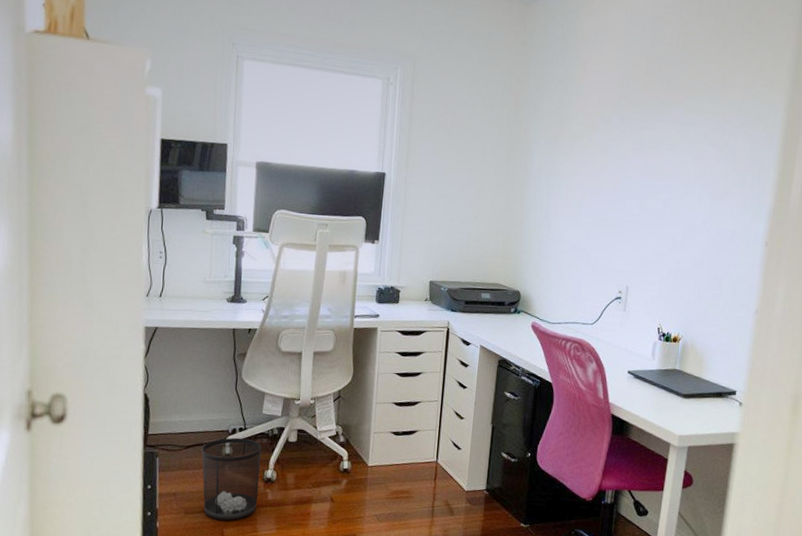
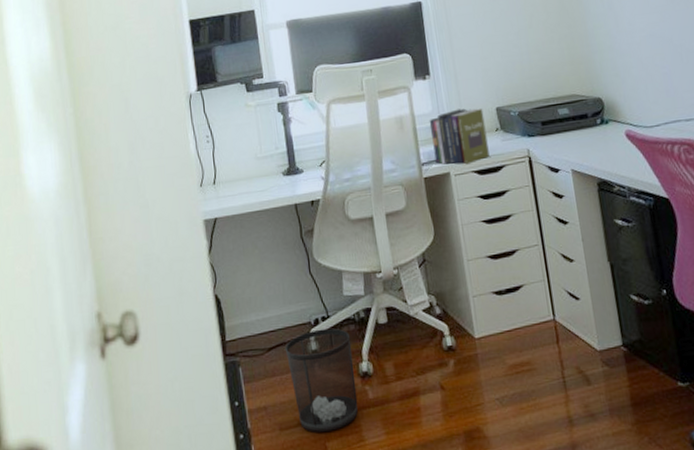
books: none [367,275,418,324] -> present [429,108,490,165]

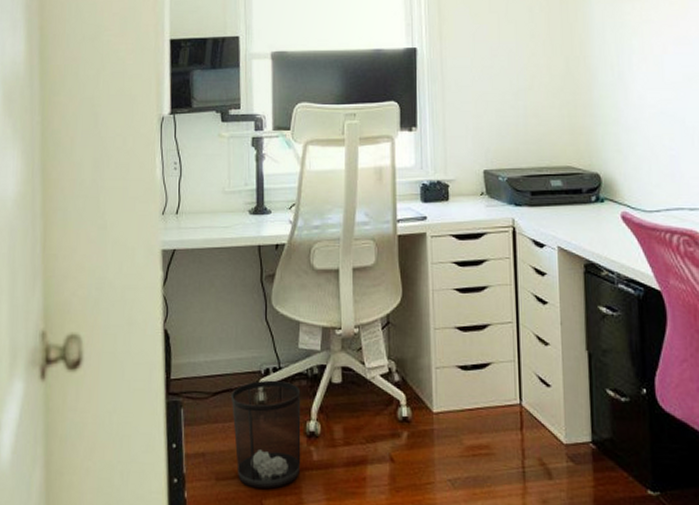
books: present [429,108,490,165] -> none [410,167,471,227]

